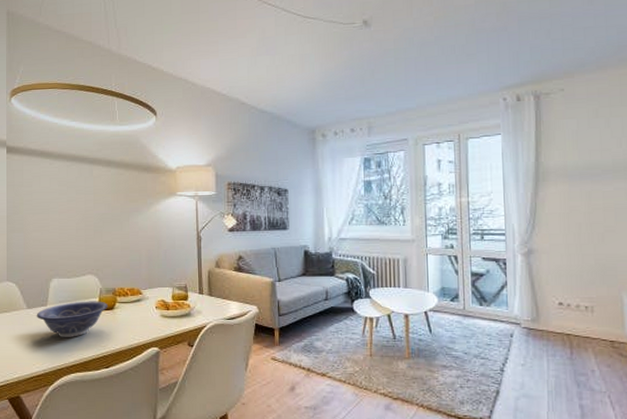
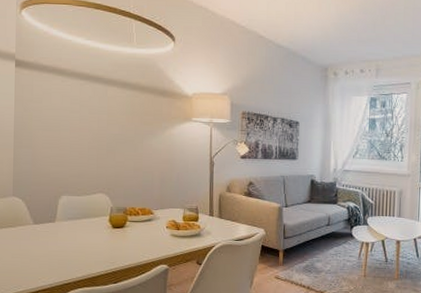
decorative bowl: present [36,301,108,338] -> none [43,218,118,254]

